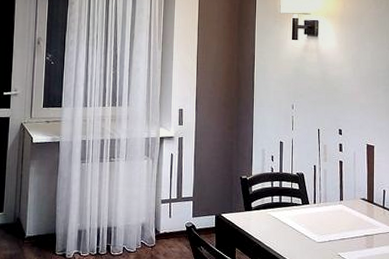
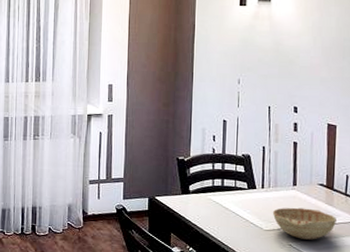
decorative bowl: none [323,220,377,250] -> present [272,207,336,240]

